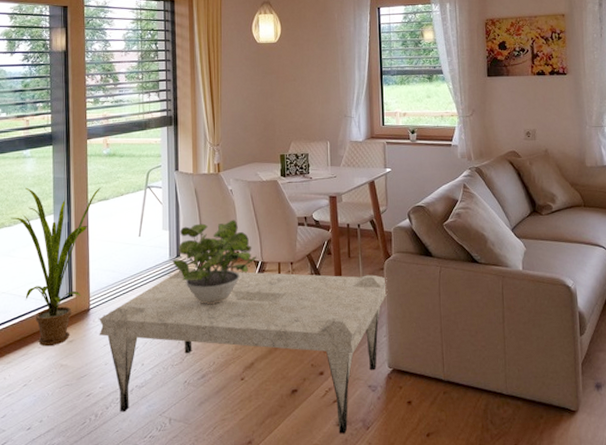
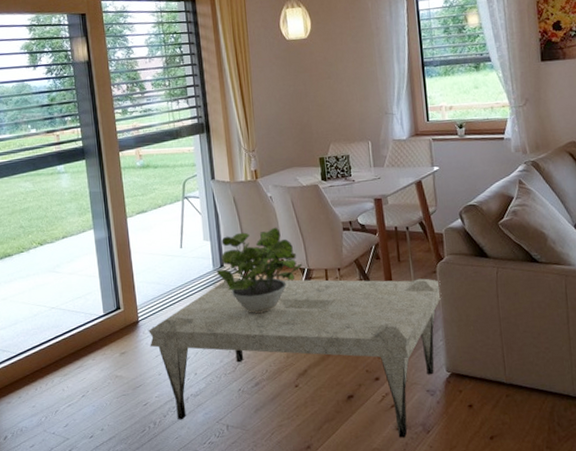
house plant: present [11,187,102,347] -> none [52,200,139,359]

